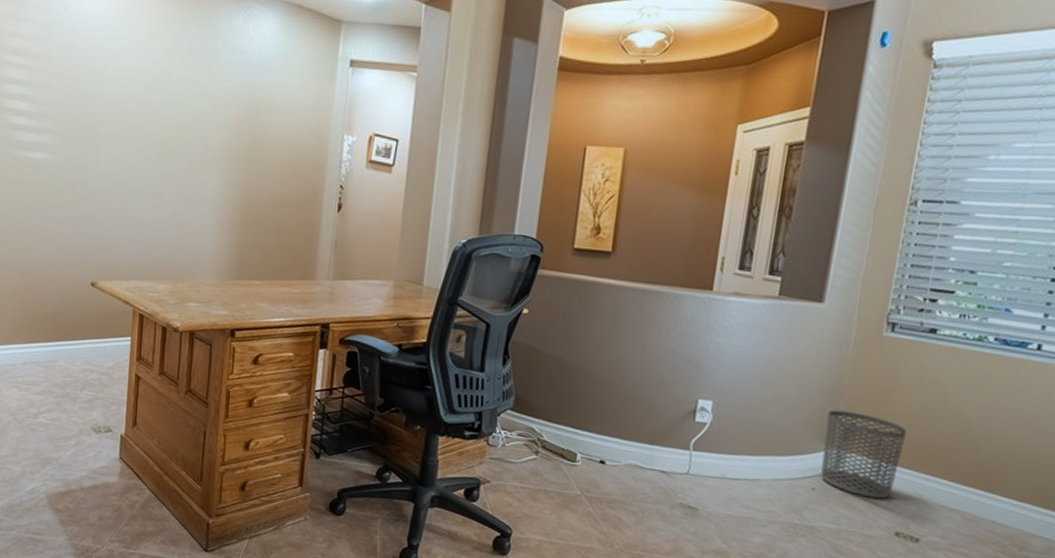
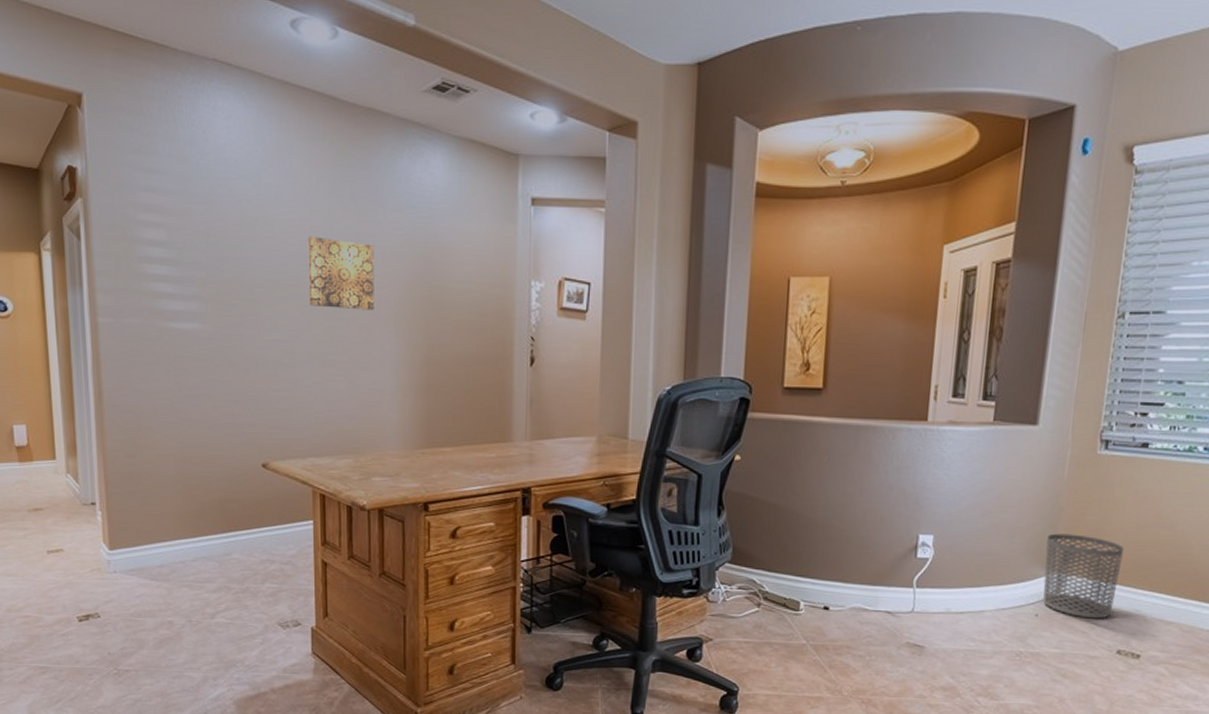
wall art: none [144,83,206,153] -> present [307,236,374,311]

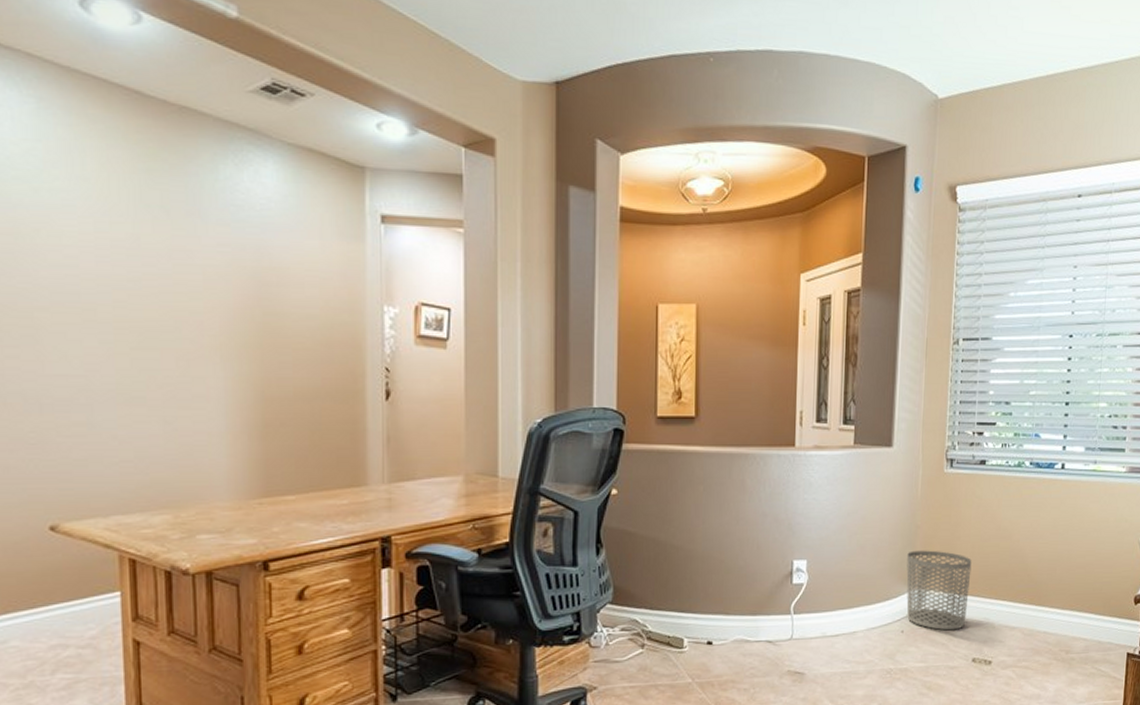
wall art: present [307,236,374,311] -> none [106,251,195,339]

